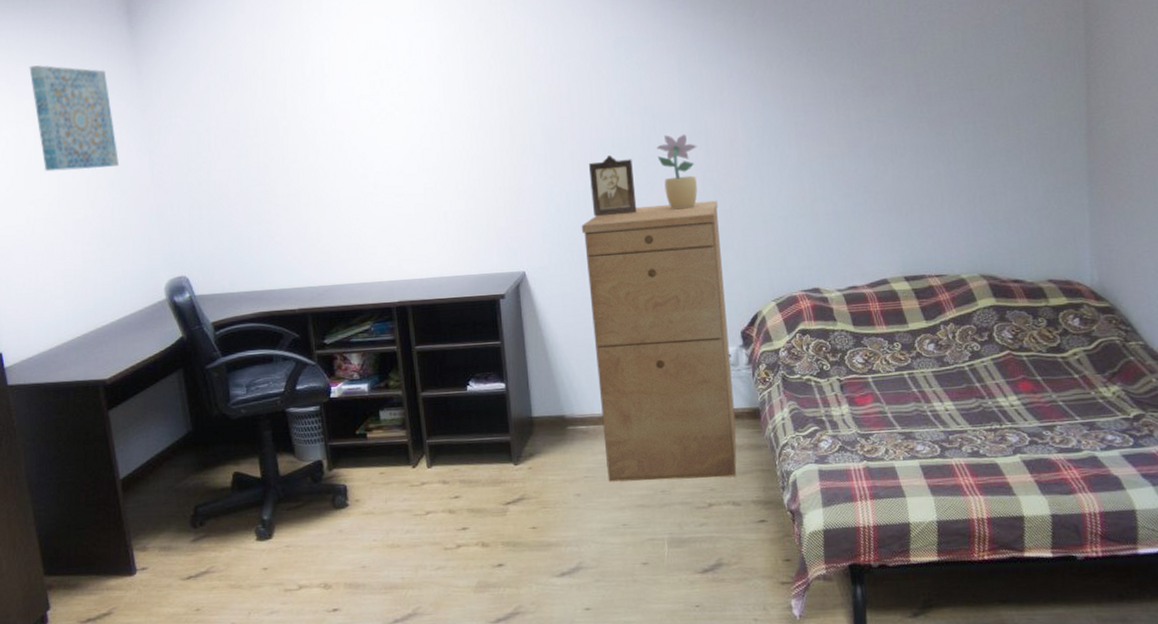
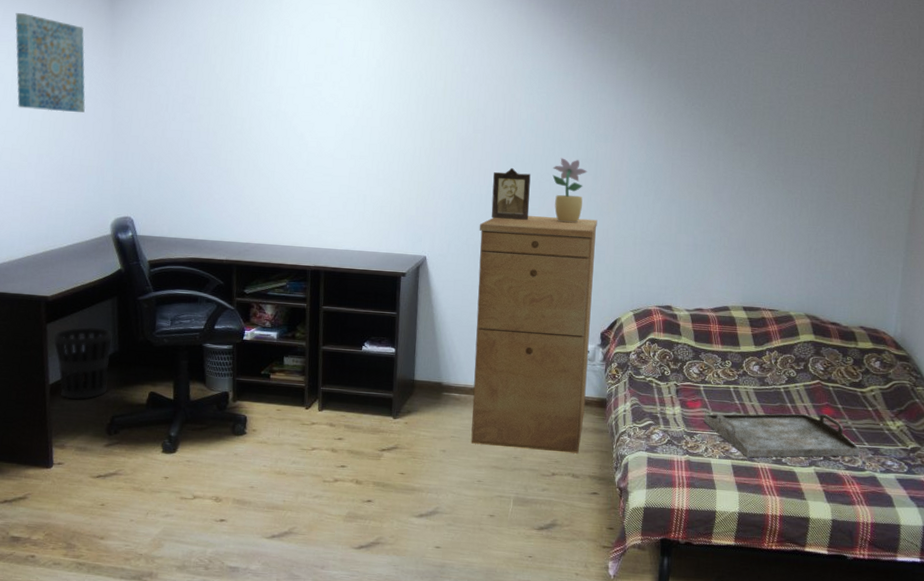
wastebasket: none [118,406,185,494] -> present [53,327,113,400]
serving tray: none [877,390,1073,454] -> present [703,413,861,458]

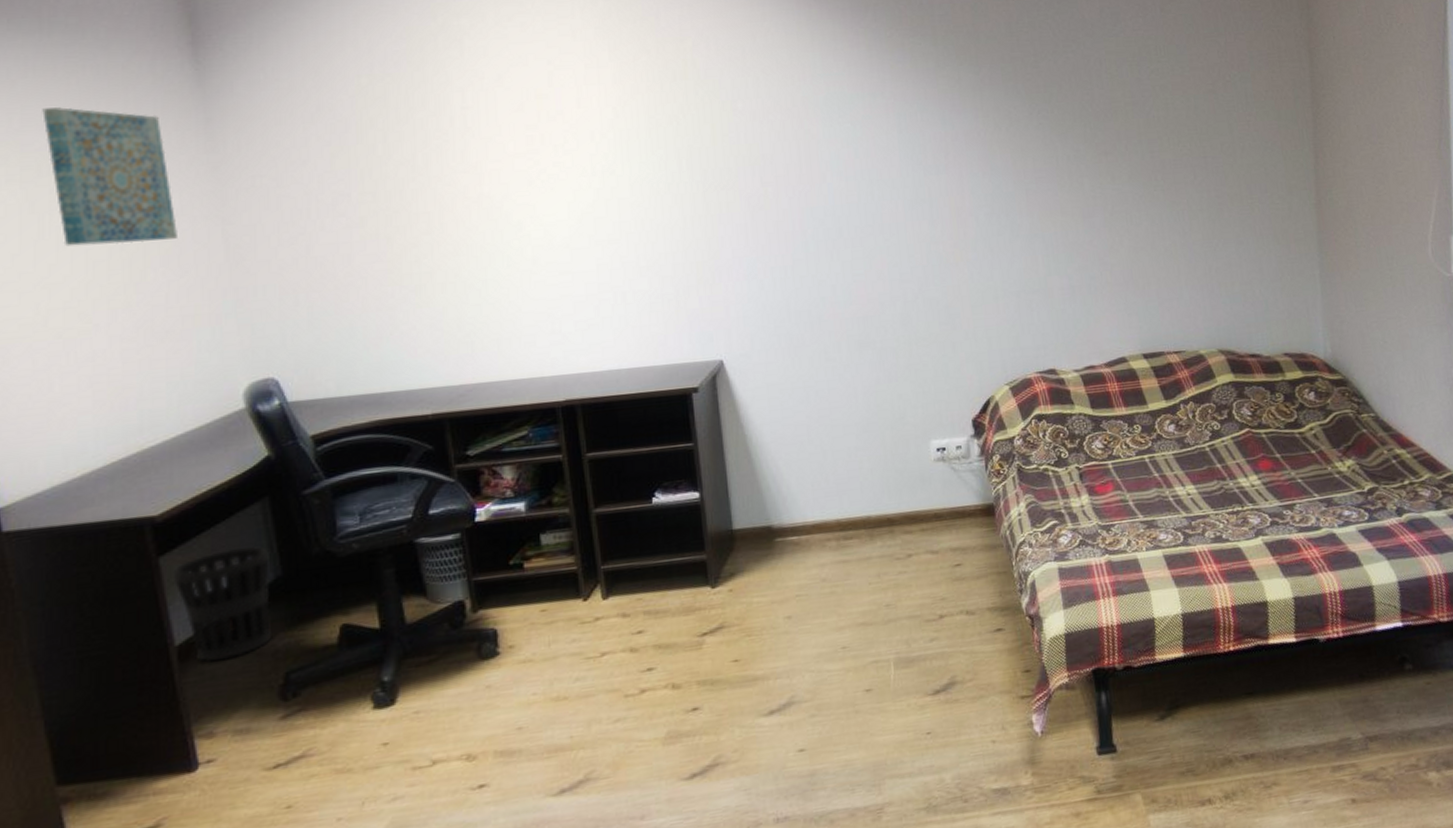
filing cabinet: present [471,216,598,454] -> none [789,275,970,600]
photo frame: present [491,167,531,220] -> none [798,224,854,295]
potted plant: present [552,158,588,223] -> none [875,201,922,286]
serving tray: present [703,413,861,458] -> none [1118,469,1312,542]

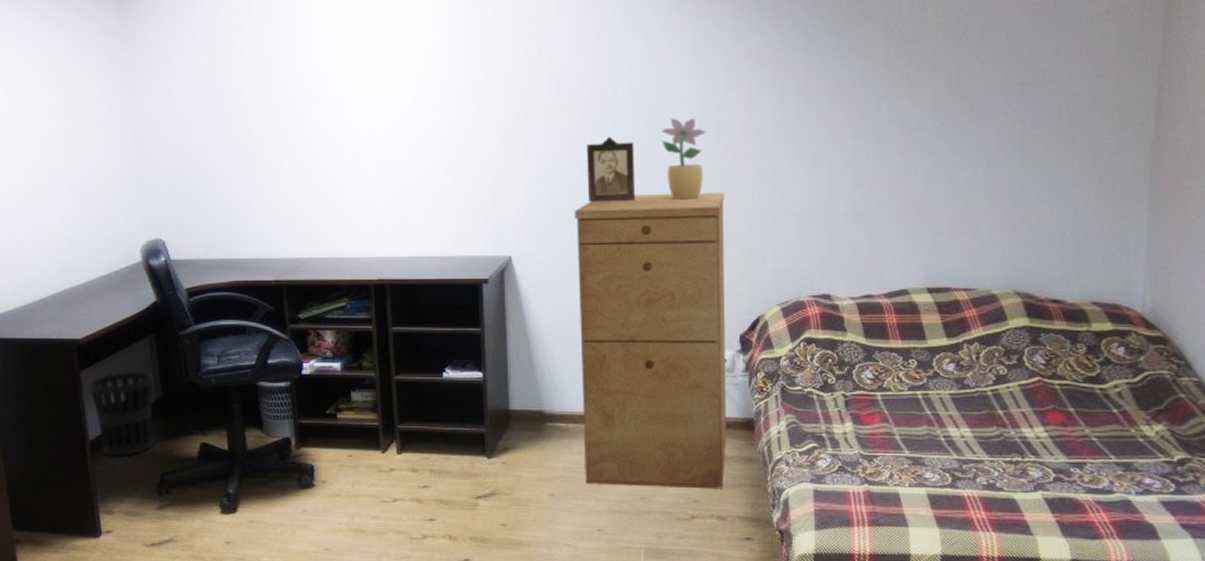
wall art: present [42,107,177,247] -> none [15,13,100,124]
filing cabinet: none [789,275,970,600] -> present [574,192,727,490]
photo frame: none [798,224,854,295] -> present [587,136,636,203]
potted plant: none [875,201,922,286] -> present [661,117,706,200]

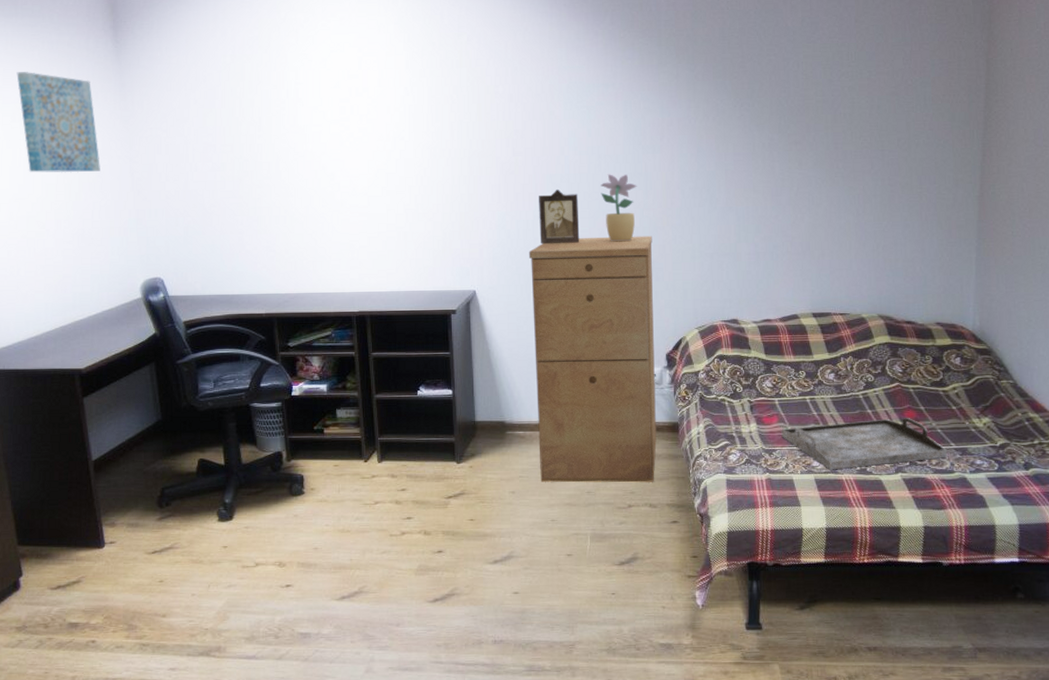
wall art: none [15,13,100,124] -> present [16,72,100,173]
wastebasket: present [89,371,154,457] -> none [92,396,154,475]
serving tray: none [884,422,1106,484] -> present [781,418,948,470]

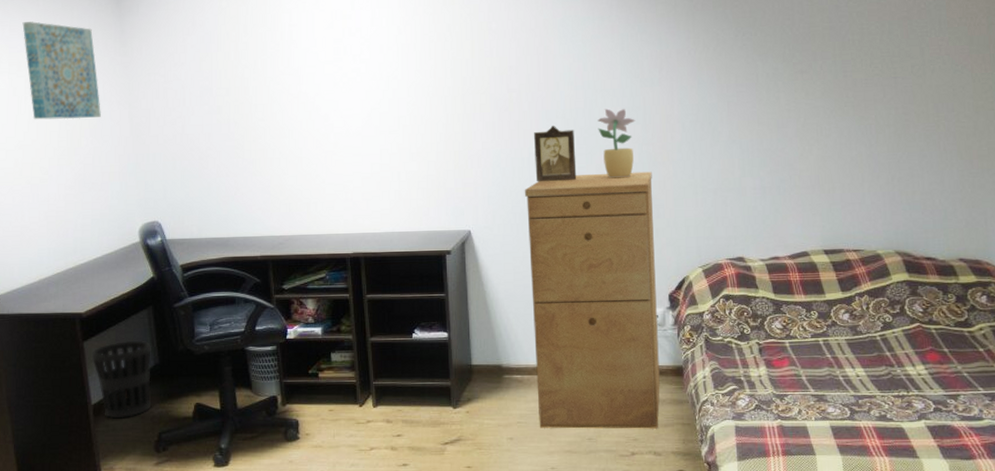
wastebasket: none [92,396,154,475] -> present [91,340,151,419]
serving tray: present [781,418,948,470] -> none [793,361,976,417]

